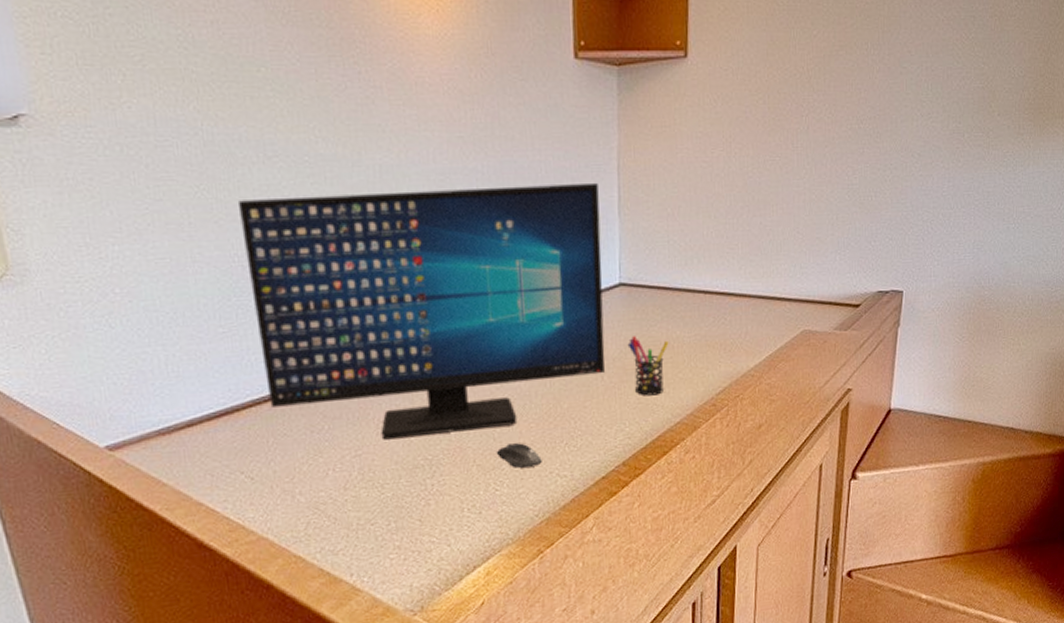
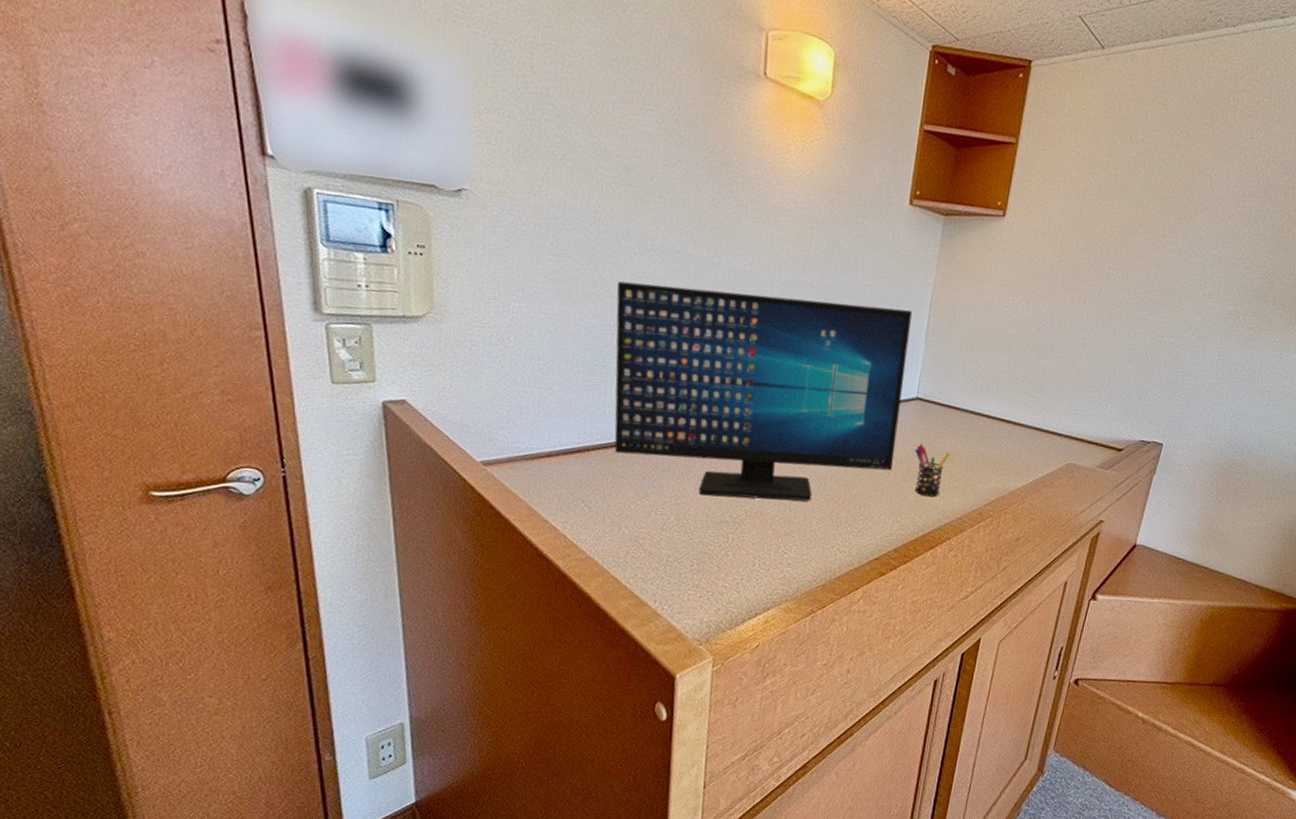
computer mouse: present [496,443,542,468] -> none [790,516,827,539]

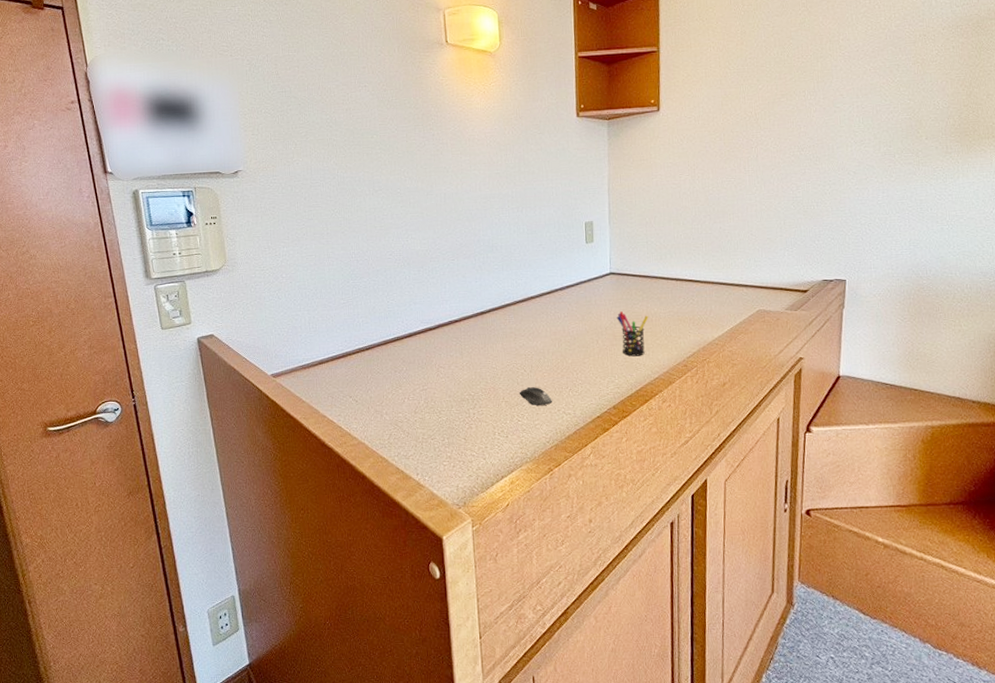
computer monitor: present [614,281,912,501] -> none [356,202,600,380]
computer mouse: none [790,516,827,539] -> present [519,387,552,405]

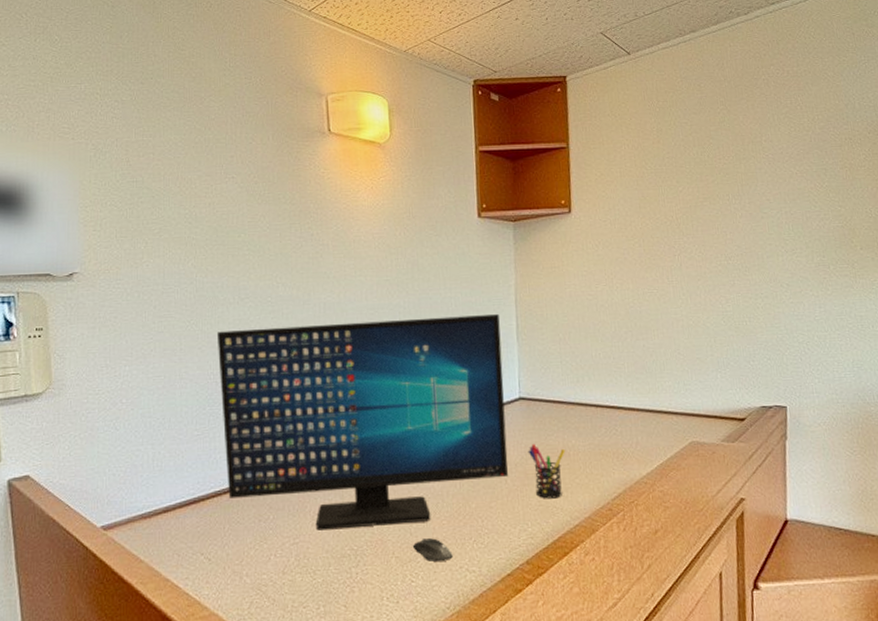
computer monitor: none [356,202,600,380] -> present [216,314,509,531]

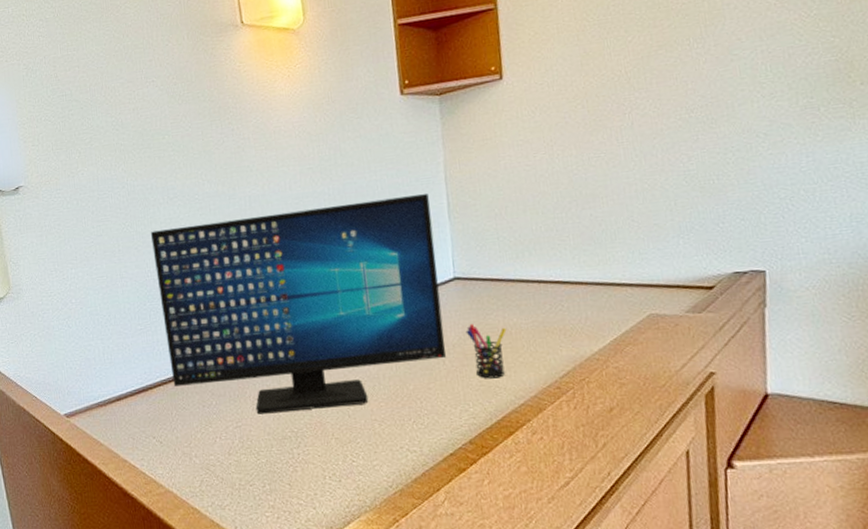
computer mouse: present [412,538,453,562] -> none [351,420,393,442]

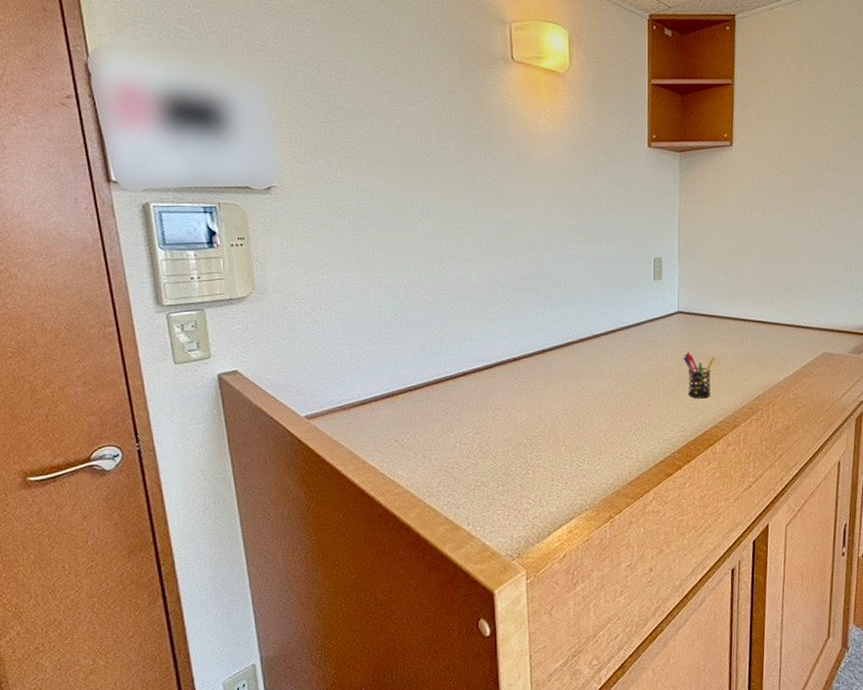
computer monitor: present [150,194,446,415] -> none [407,237,666,422]

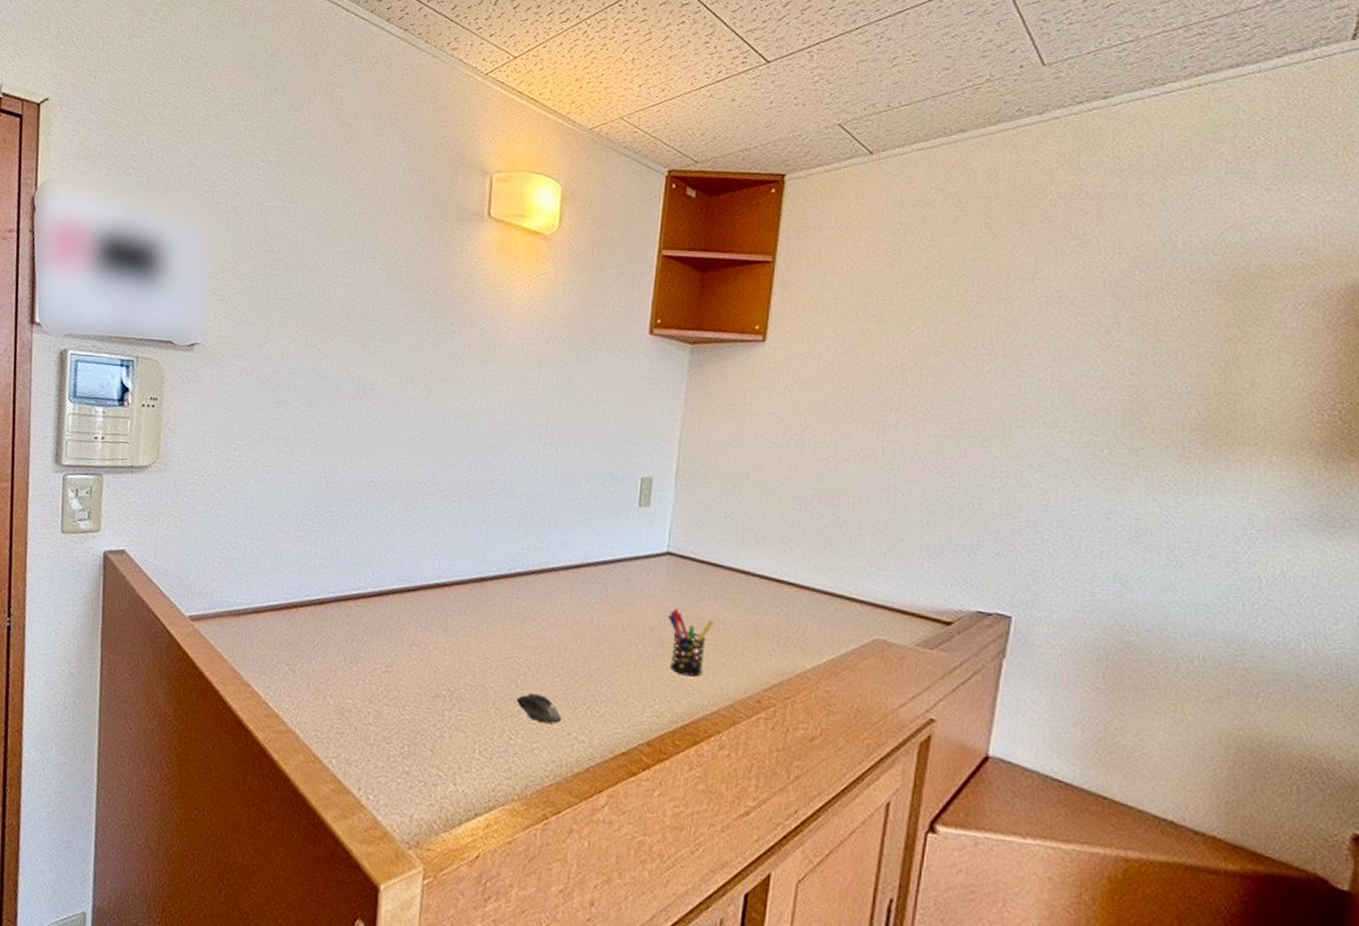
computer mouse: none [580,430,615,450] -> present [516,693,561,723]

